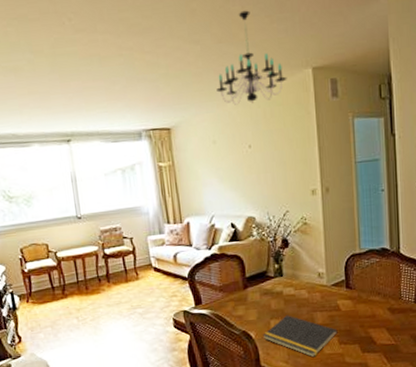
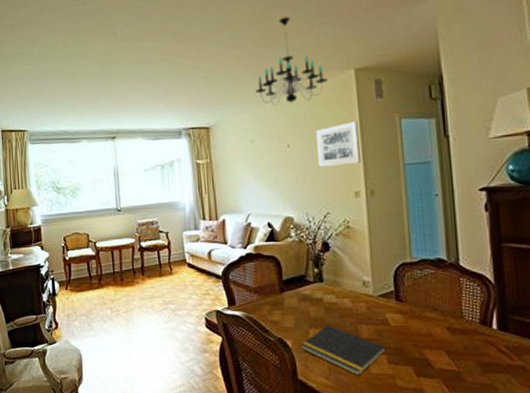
wall art: none [276,121,317,167] -> present [316,121,361,167]

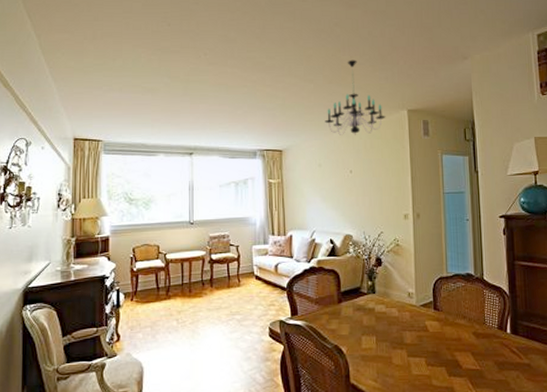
notepad: present [300,325,387,376] -> none [354,332,426,378]
wall art: present [316,121,361,167] -> none [374,154,410,192]

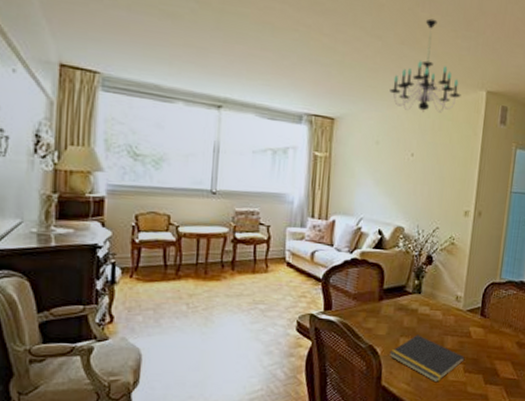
notepad: none [354,332,426,378] -> present [389,335,465,383]

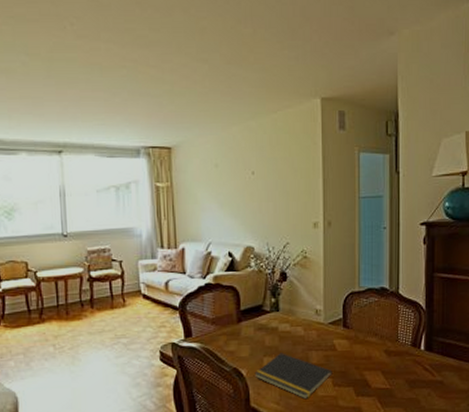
chandelier: present [390,18,461,113] -> none [222,34,295,129]

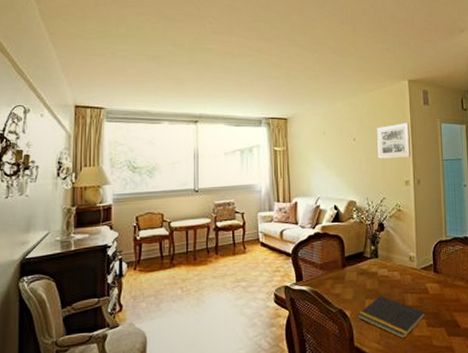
wall art: none [281,152,321,196] -> present [377,123,411,159]

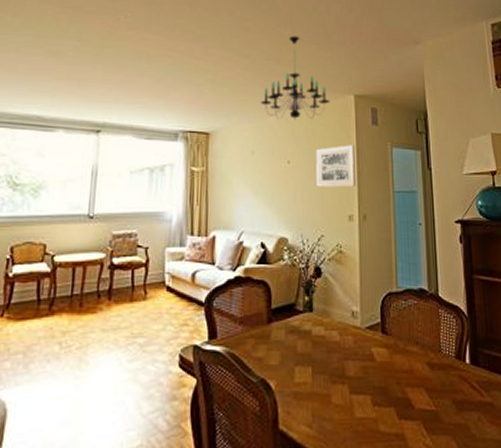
chandelier: none [329,31,388,104] -> present [261,35,330,120]
notepad: present [357,295,426,339] -> none [284,361,371,422]

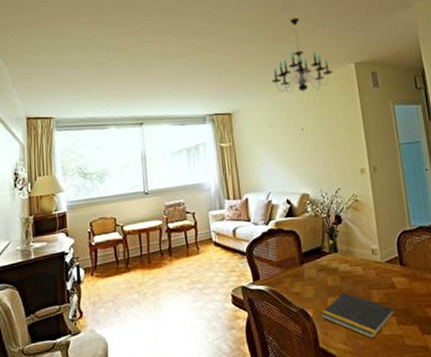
notepad: none [284,361,371,422] -> present [320,292,396,339]
wall art: present [316,145,355,187] -> none [325,107,364,148]

